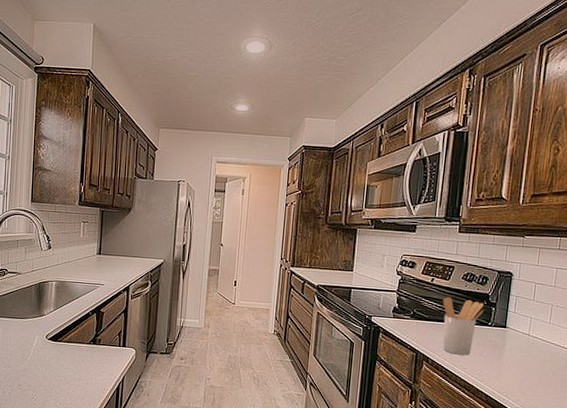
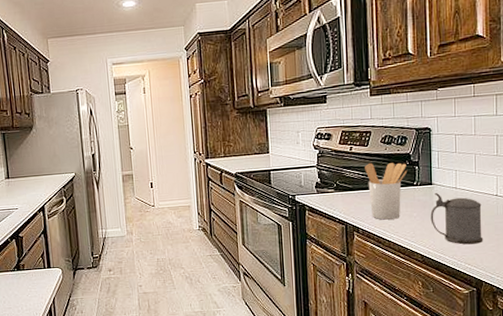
beer stein: none [499,336,552,393] -> present [430,192,484,245]

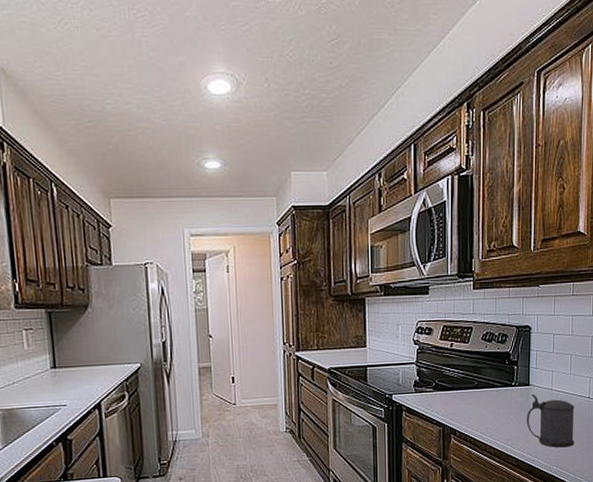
utensil holder: present [365,163,408,220] -> none [465,362,507,422]

